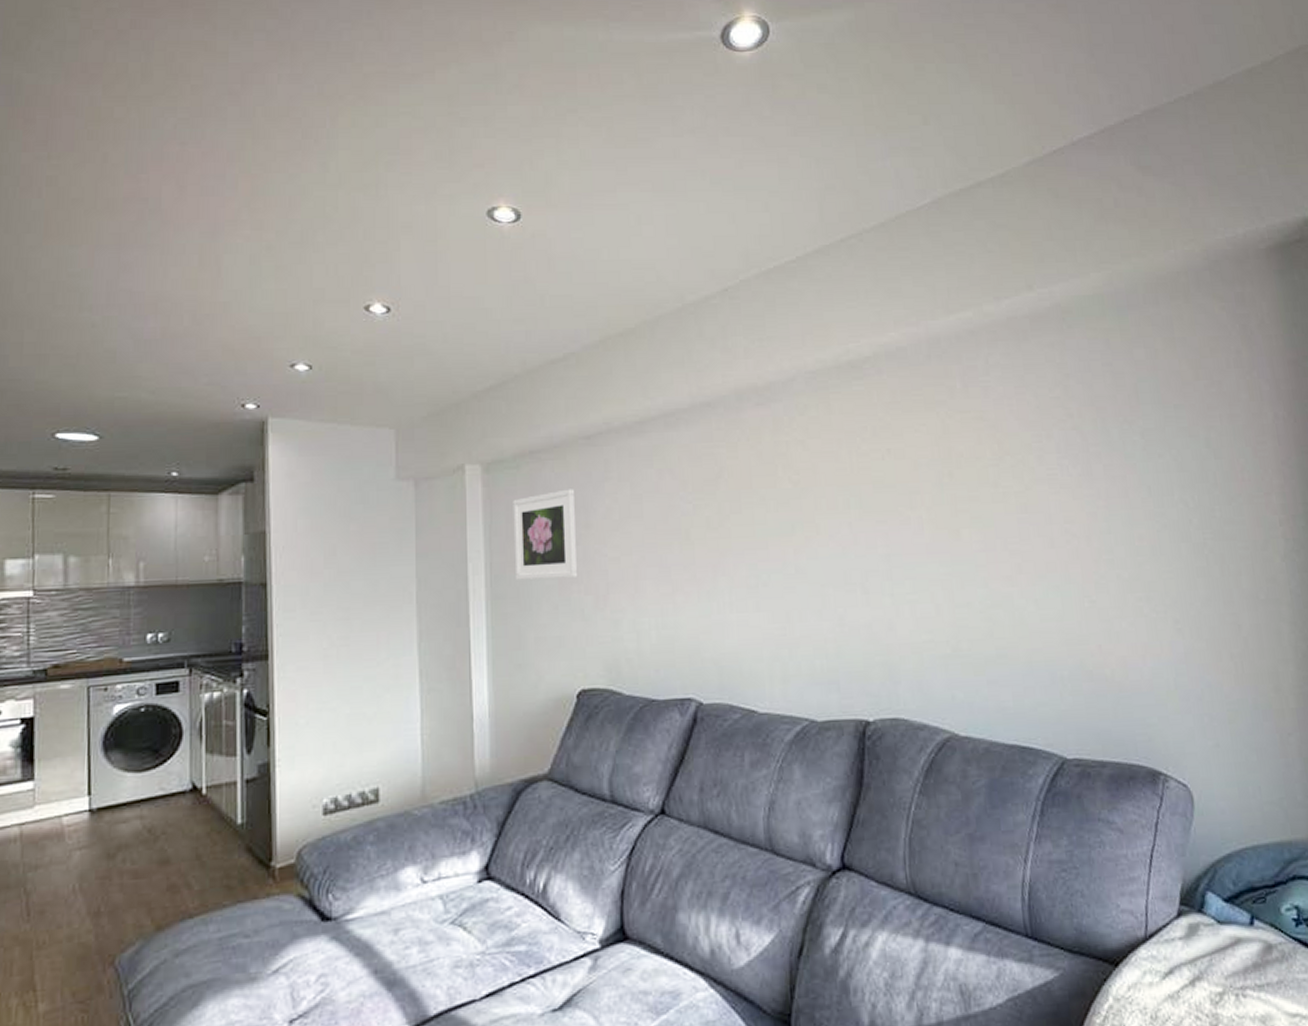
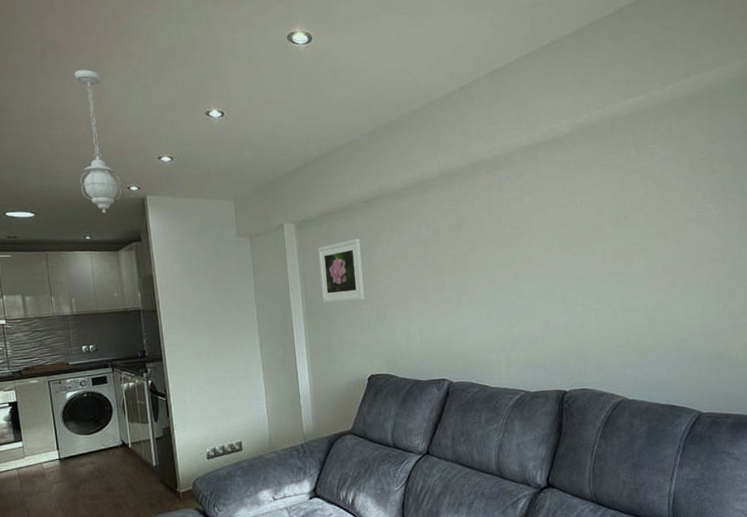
pendant light: none [172,242,232,440] -> present [74,69,122,214]

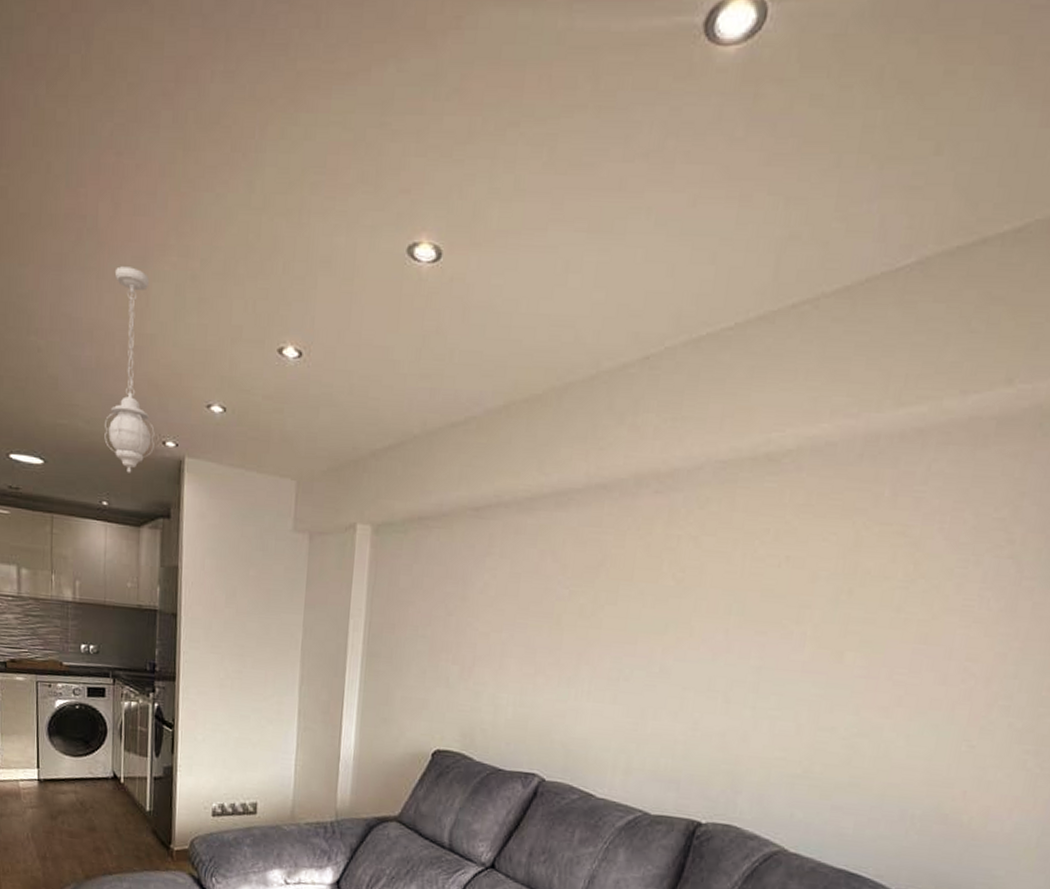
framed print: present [318,238,365,303] -> none [390,559,457,647]

